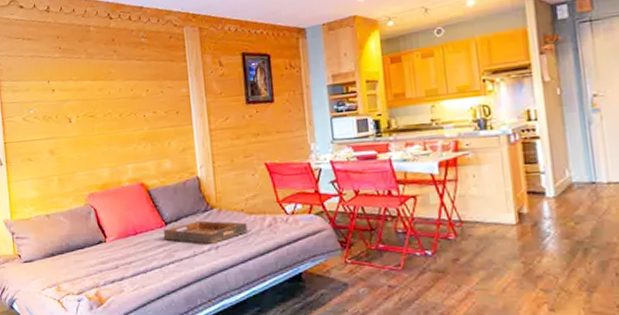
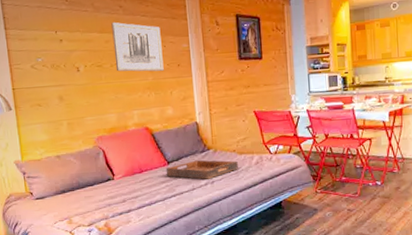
wall art: none [105,68,161,122] -> present [111,21,164,72]

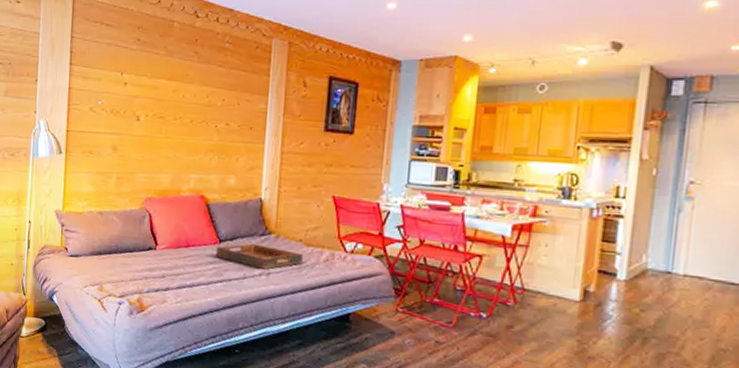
wall art: present [111,21,164,72] -> none [179,69,237,134]

